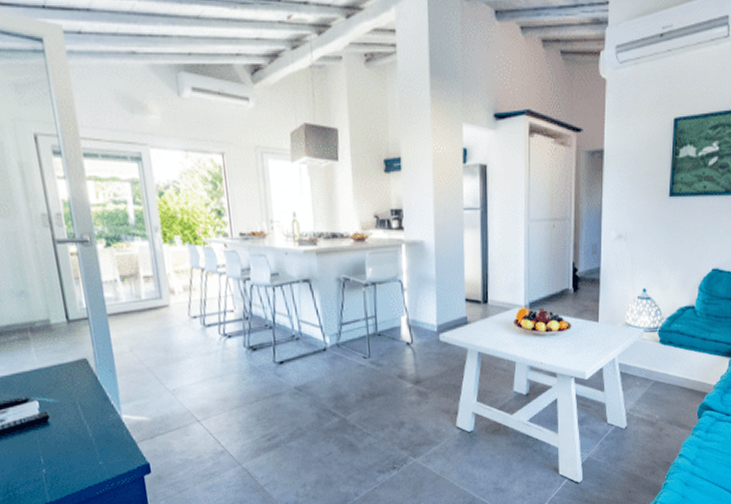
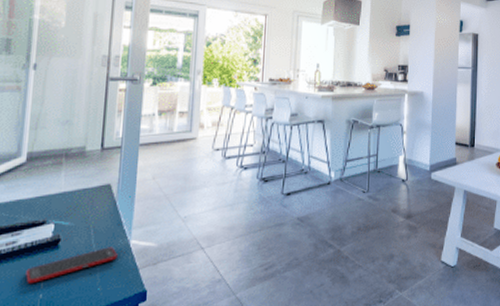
cell phone: none [22,422,112,460] -> present [26,247,118,284]

